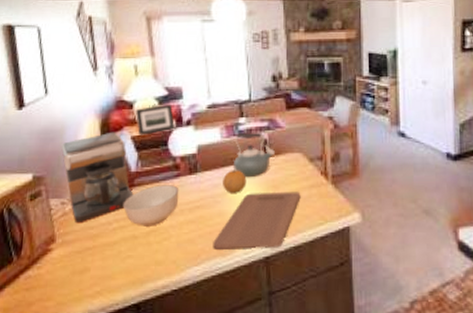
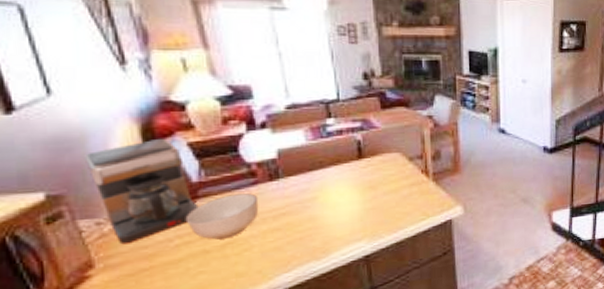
picture frame: present [136,104,175,135] -> none [190,104,245,141]
cutting board: present [213,191,301,249] -> none [305,190,401,254]
fruit: present [223,170,247,193] -> none [311,173,340,197]
kettle: present [233,132,275,178] -> none [322,133,370,181]

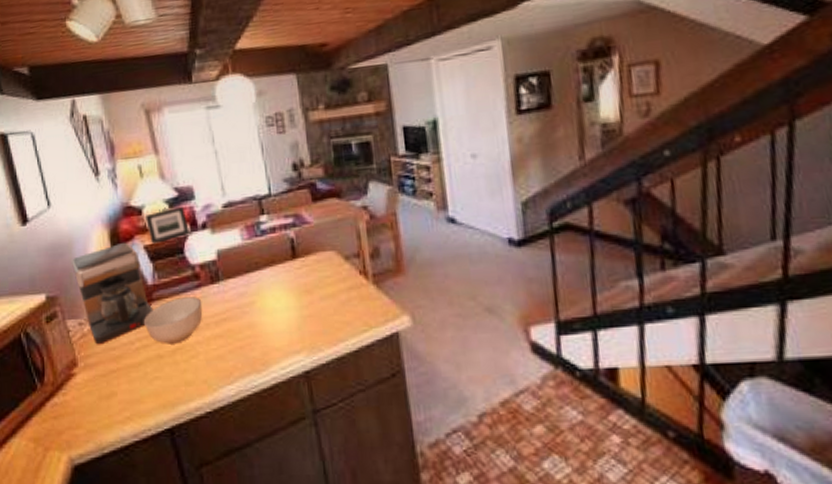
picture frame: none [190,104,245,141] -> present [146,206,189,244]

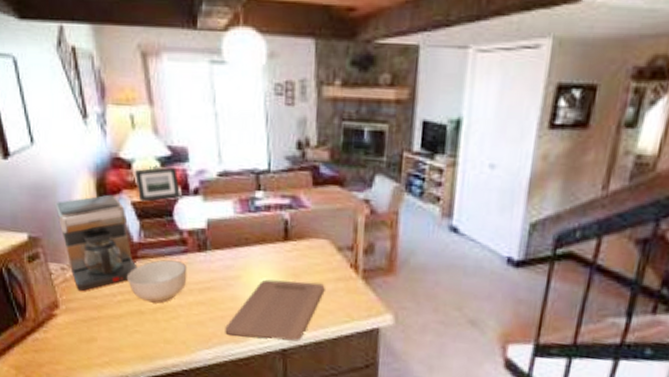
cutting board: none [245,295,339,365] -> present [225,279,325,342]

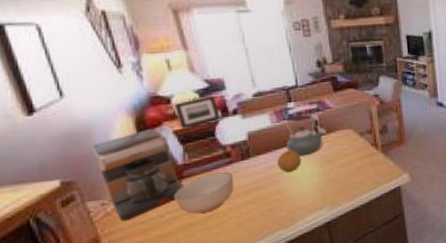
cutting board: present [225,279,325,342] -> none [274,163,355,223]
fruit: none [236,251,263,278] -> present [277,150,302,172]
kettle: none [247,208,297,262] -> present [285,114,326,157]

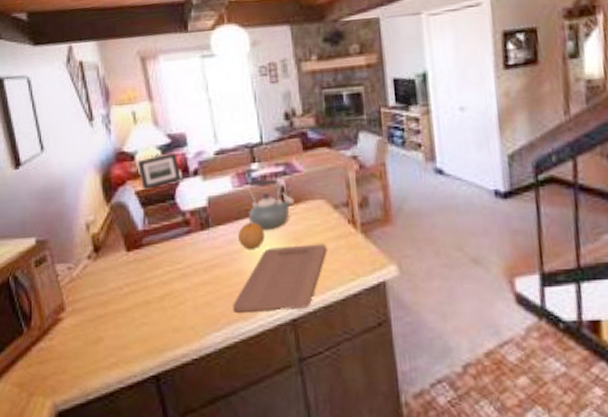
coffee maker: present [91,128,184,222] -> none [63,187,143,290]
bowl: present [173,171,234,214] -> none [132,243,192,290]
cutting board: none [274,163,355,223] -> present [233,244,327,313]

